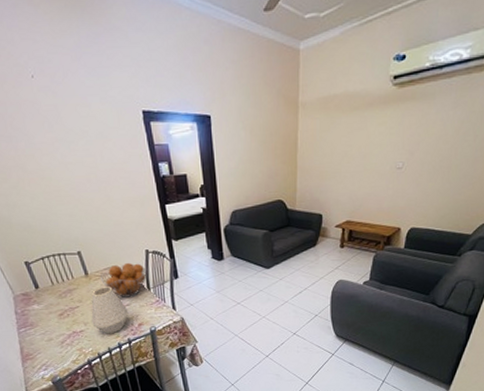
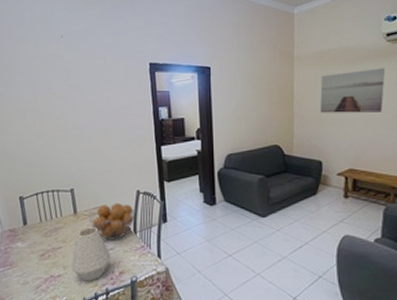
wall art: none [322,116,389,166] -> present [319,68,386,113]

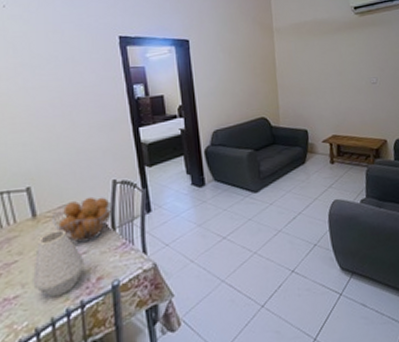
wall art: present [319,68,386,113] -> none [300,38,357,83]

